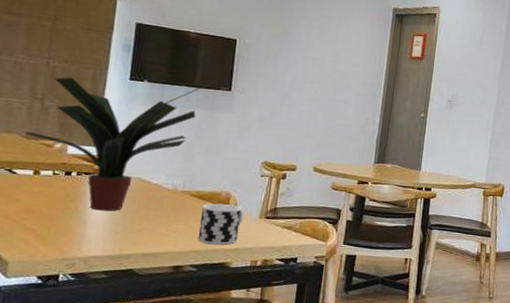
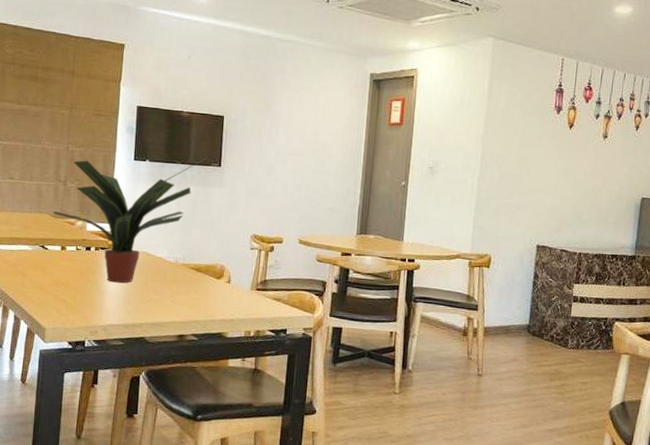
cup: present [198,203,243,245] -> none [197,275,236,316]

